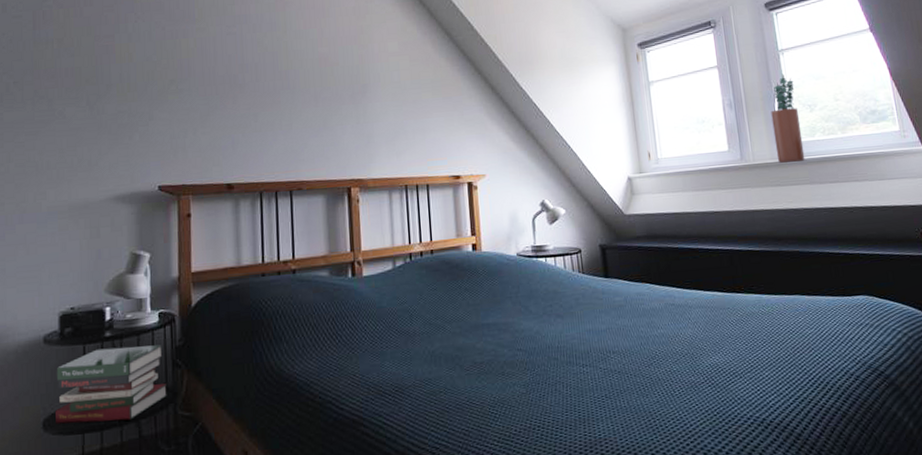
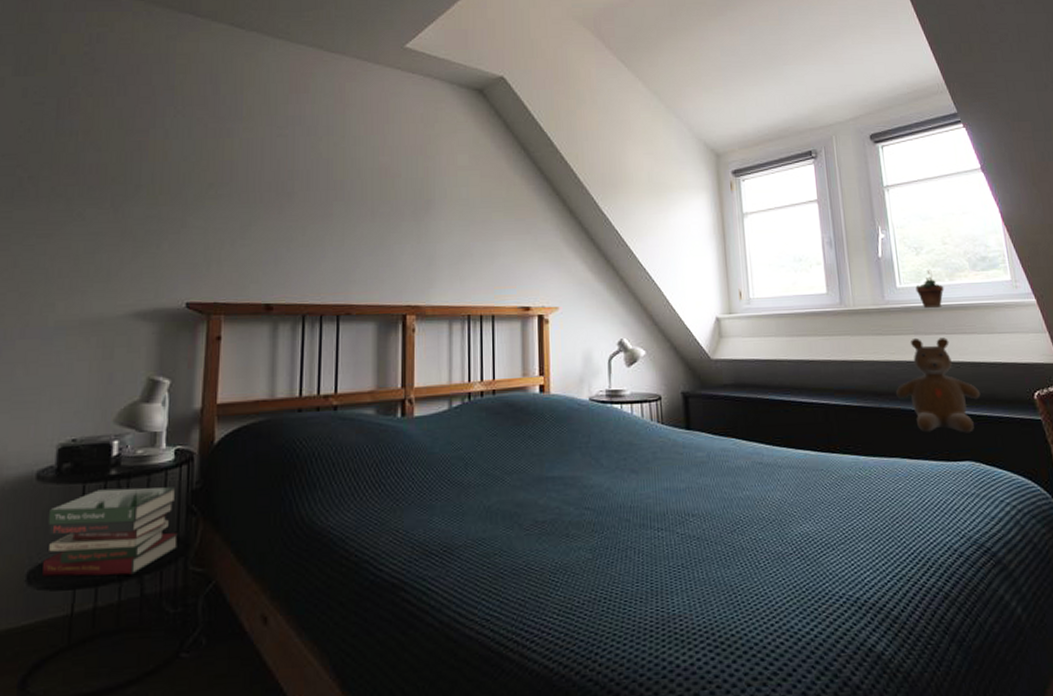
vase: present [771,73,805,163] -> none [874,212,910,310]
stuffed bear: none [794,185,873,272] -> present [896,337,981,433]
succulent plant: none [810,124,837,161] -> present [915,269,944,309]

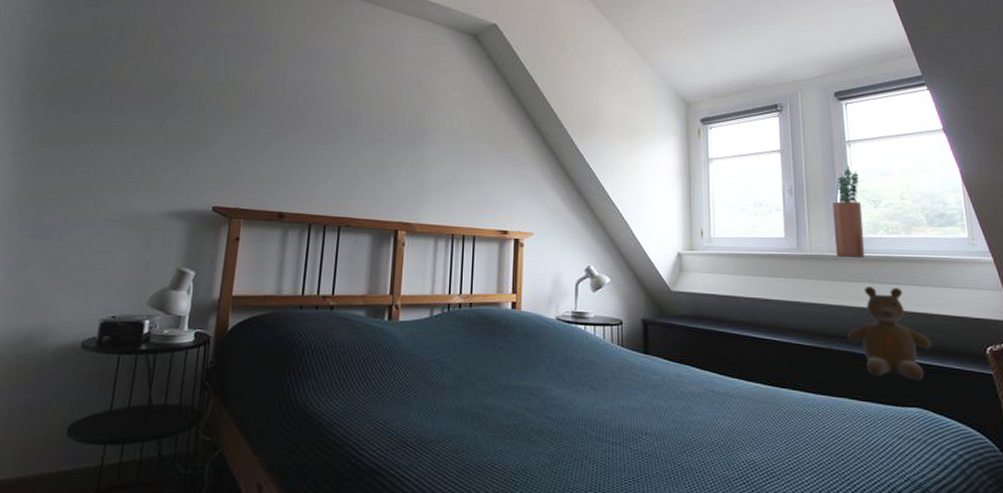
books: present [42,487,178,577] -> none [80,361,194,437]
vase: none [874,212,910,310] -> present [832,165,865,259]
succulent plant: present [915,269,944,309] -> none [872,222,901,260]

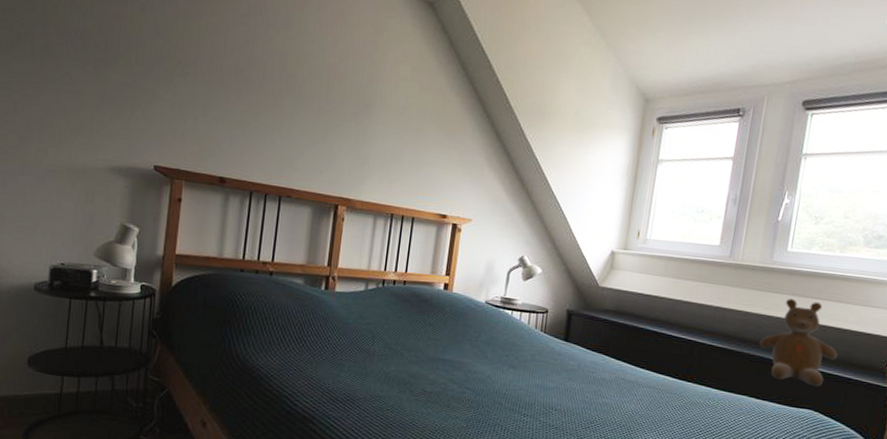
vase: present [832,165,865,259] -> none [766,179,808,272]

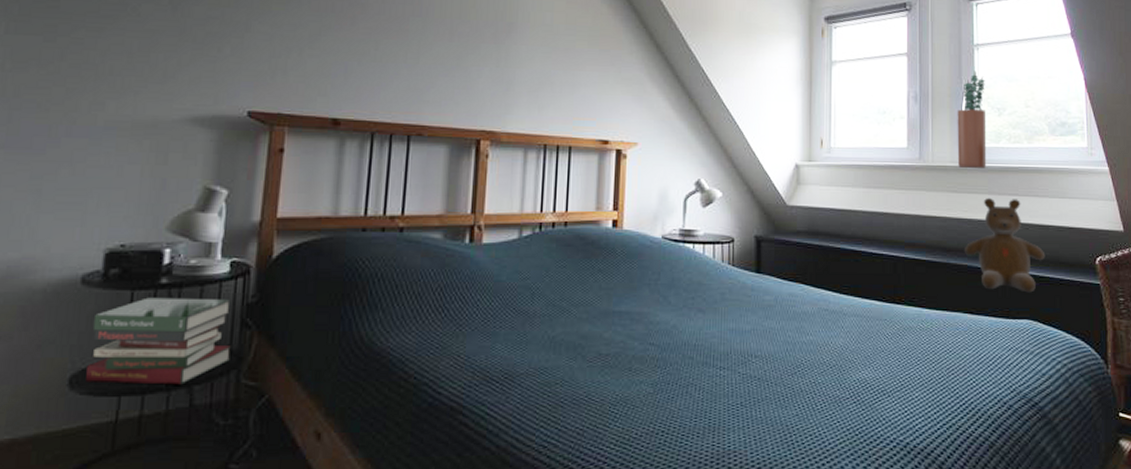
books: none [39,305,141,374] -> present [86,297,231,385]
vase: none [766,179,808,272] -> present [957,70,987,169]

